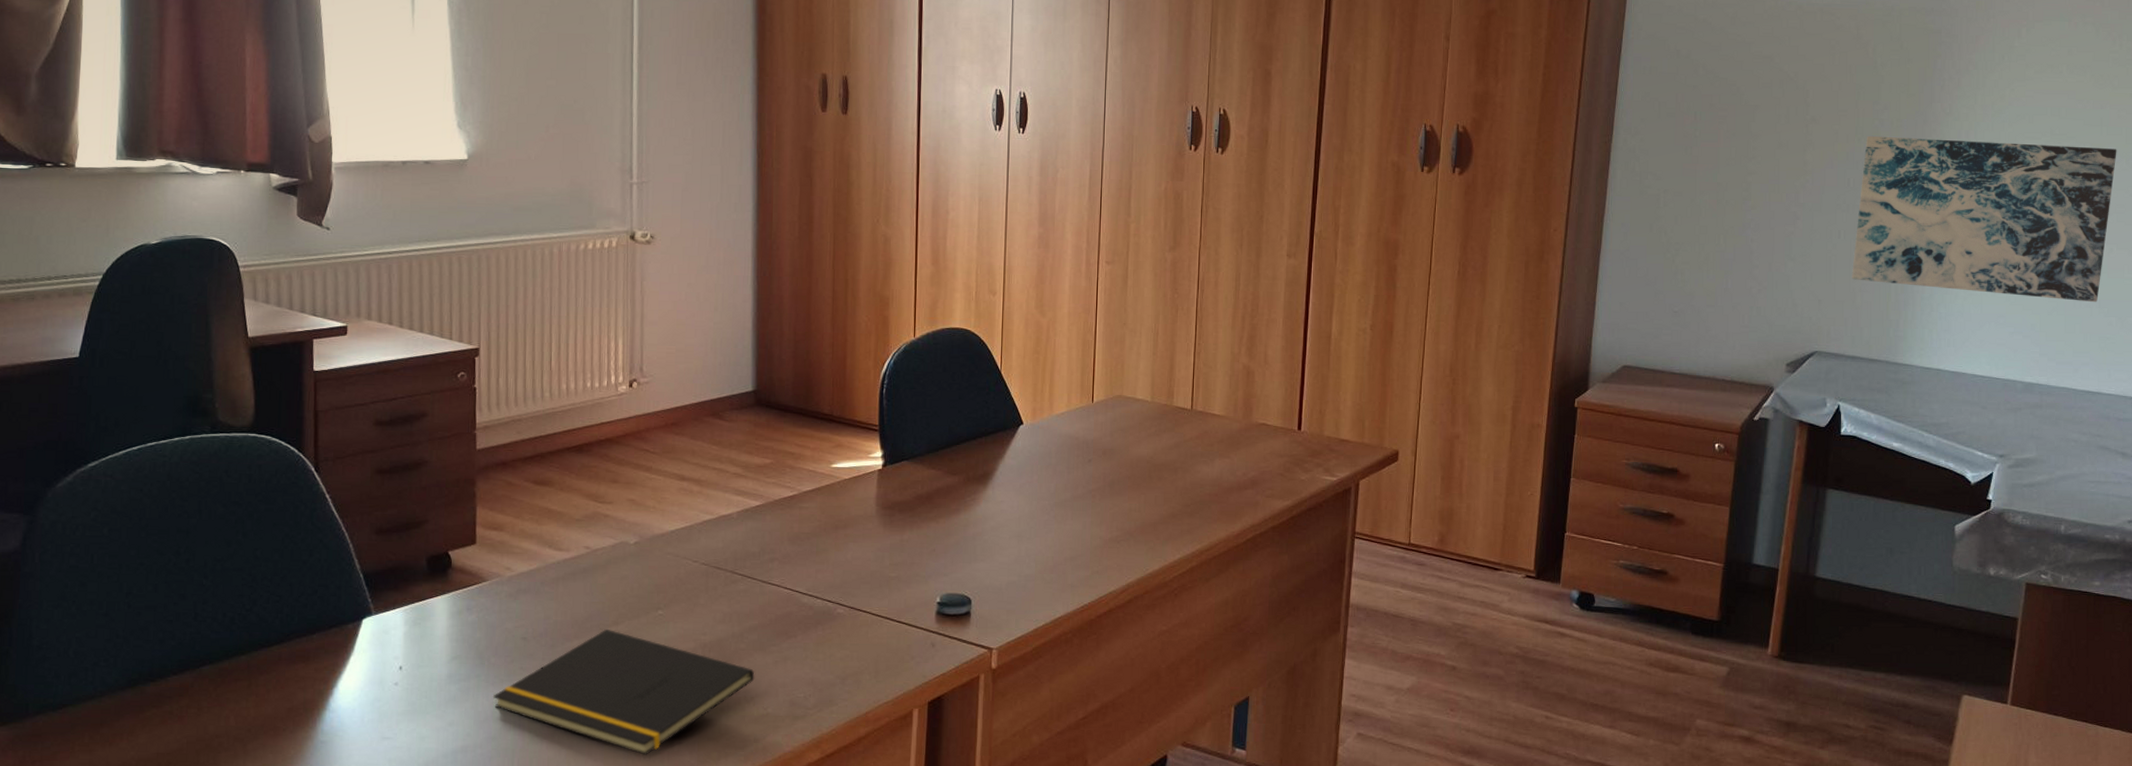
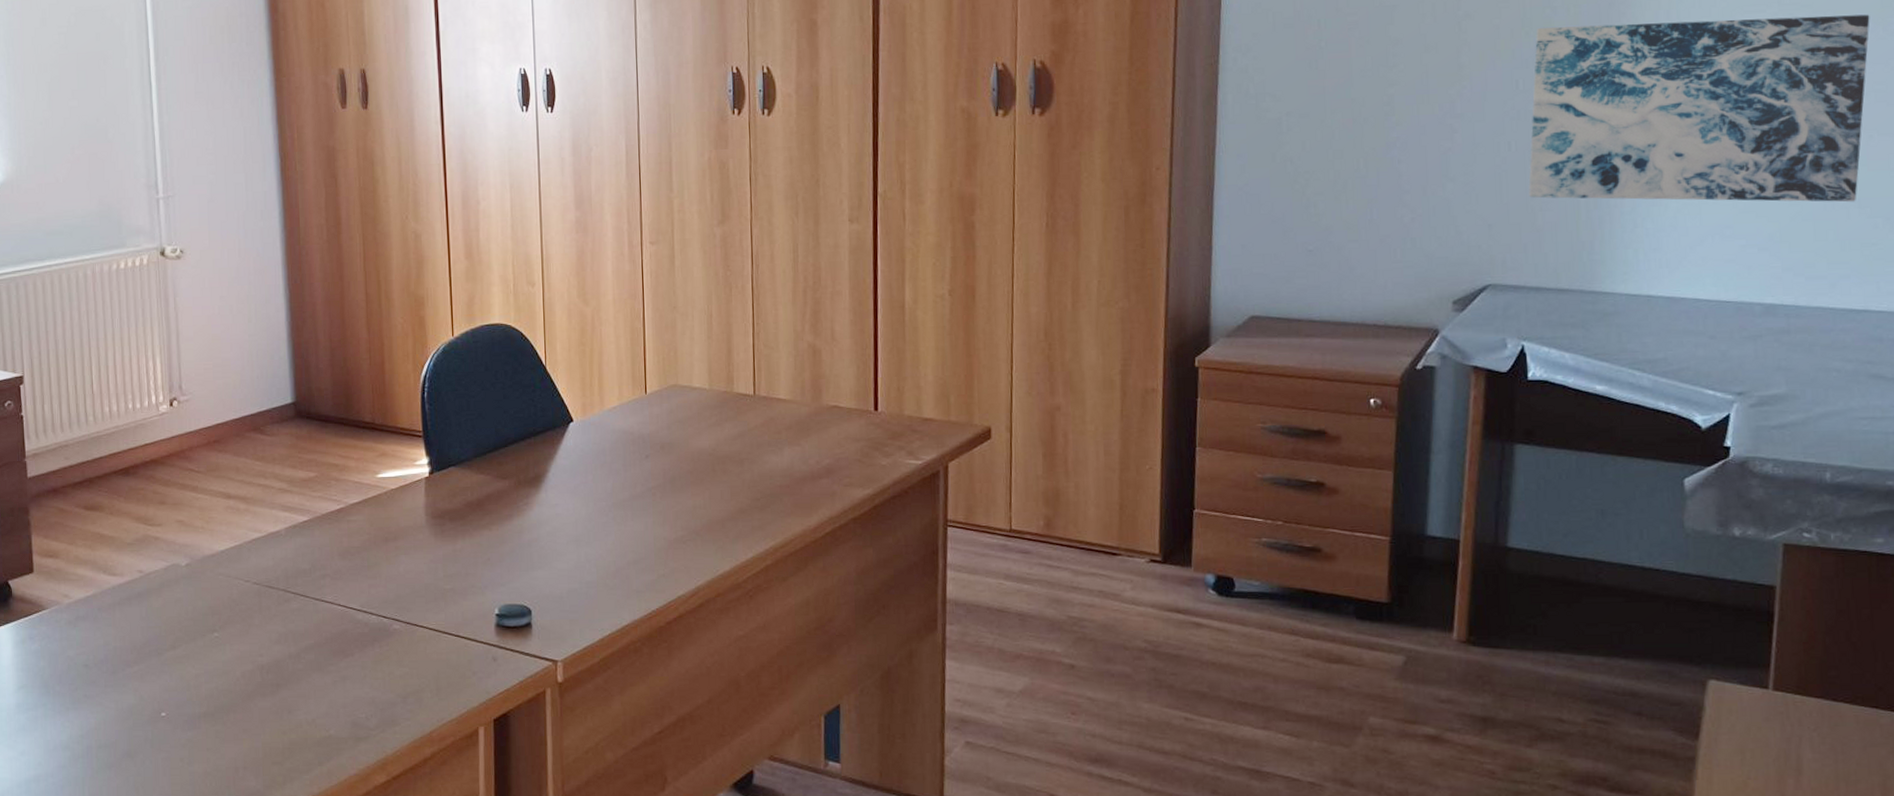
notepad: present [493,628,755,755] -> none [61,653,315,781]

